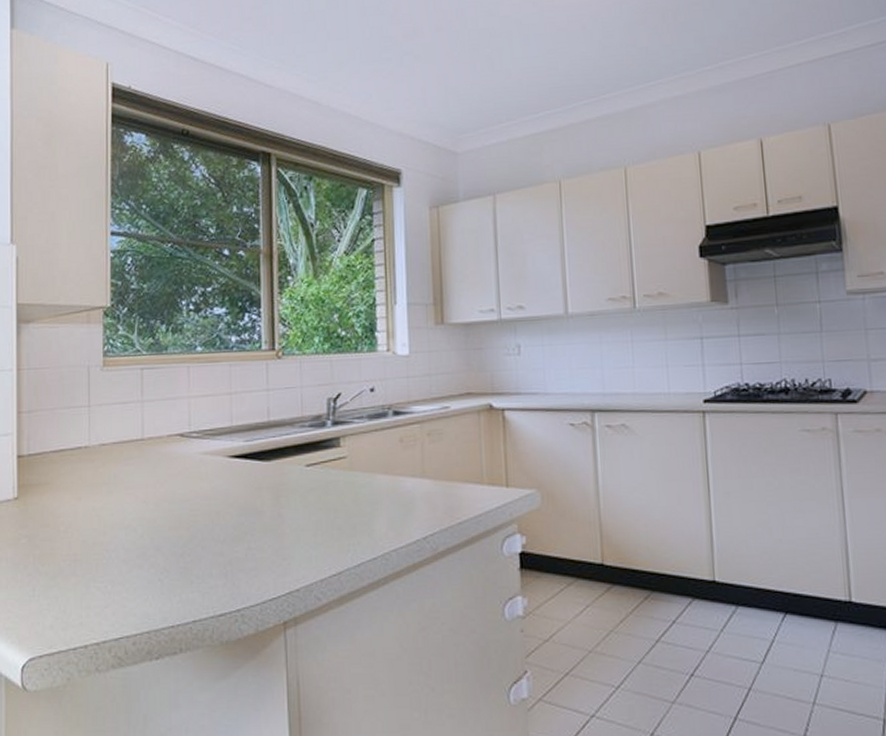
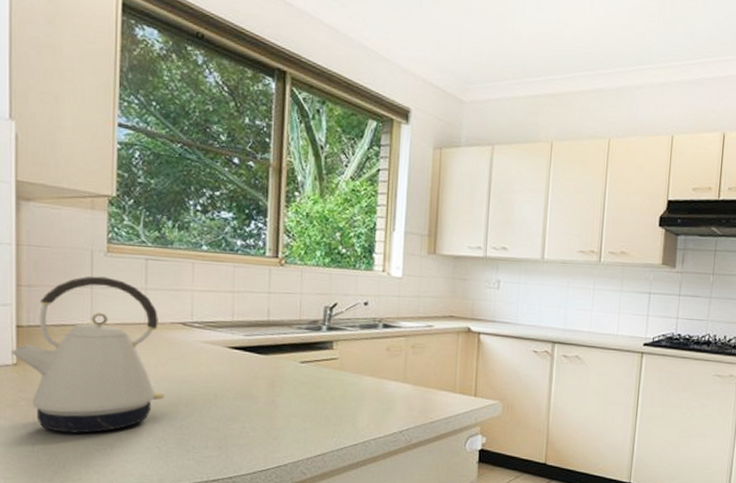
kettle: none [12,393,165,571] -> present [10,276,165,433]

